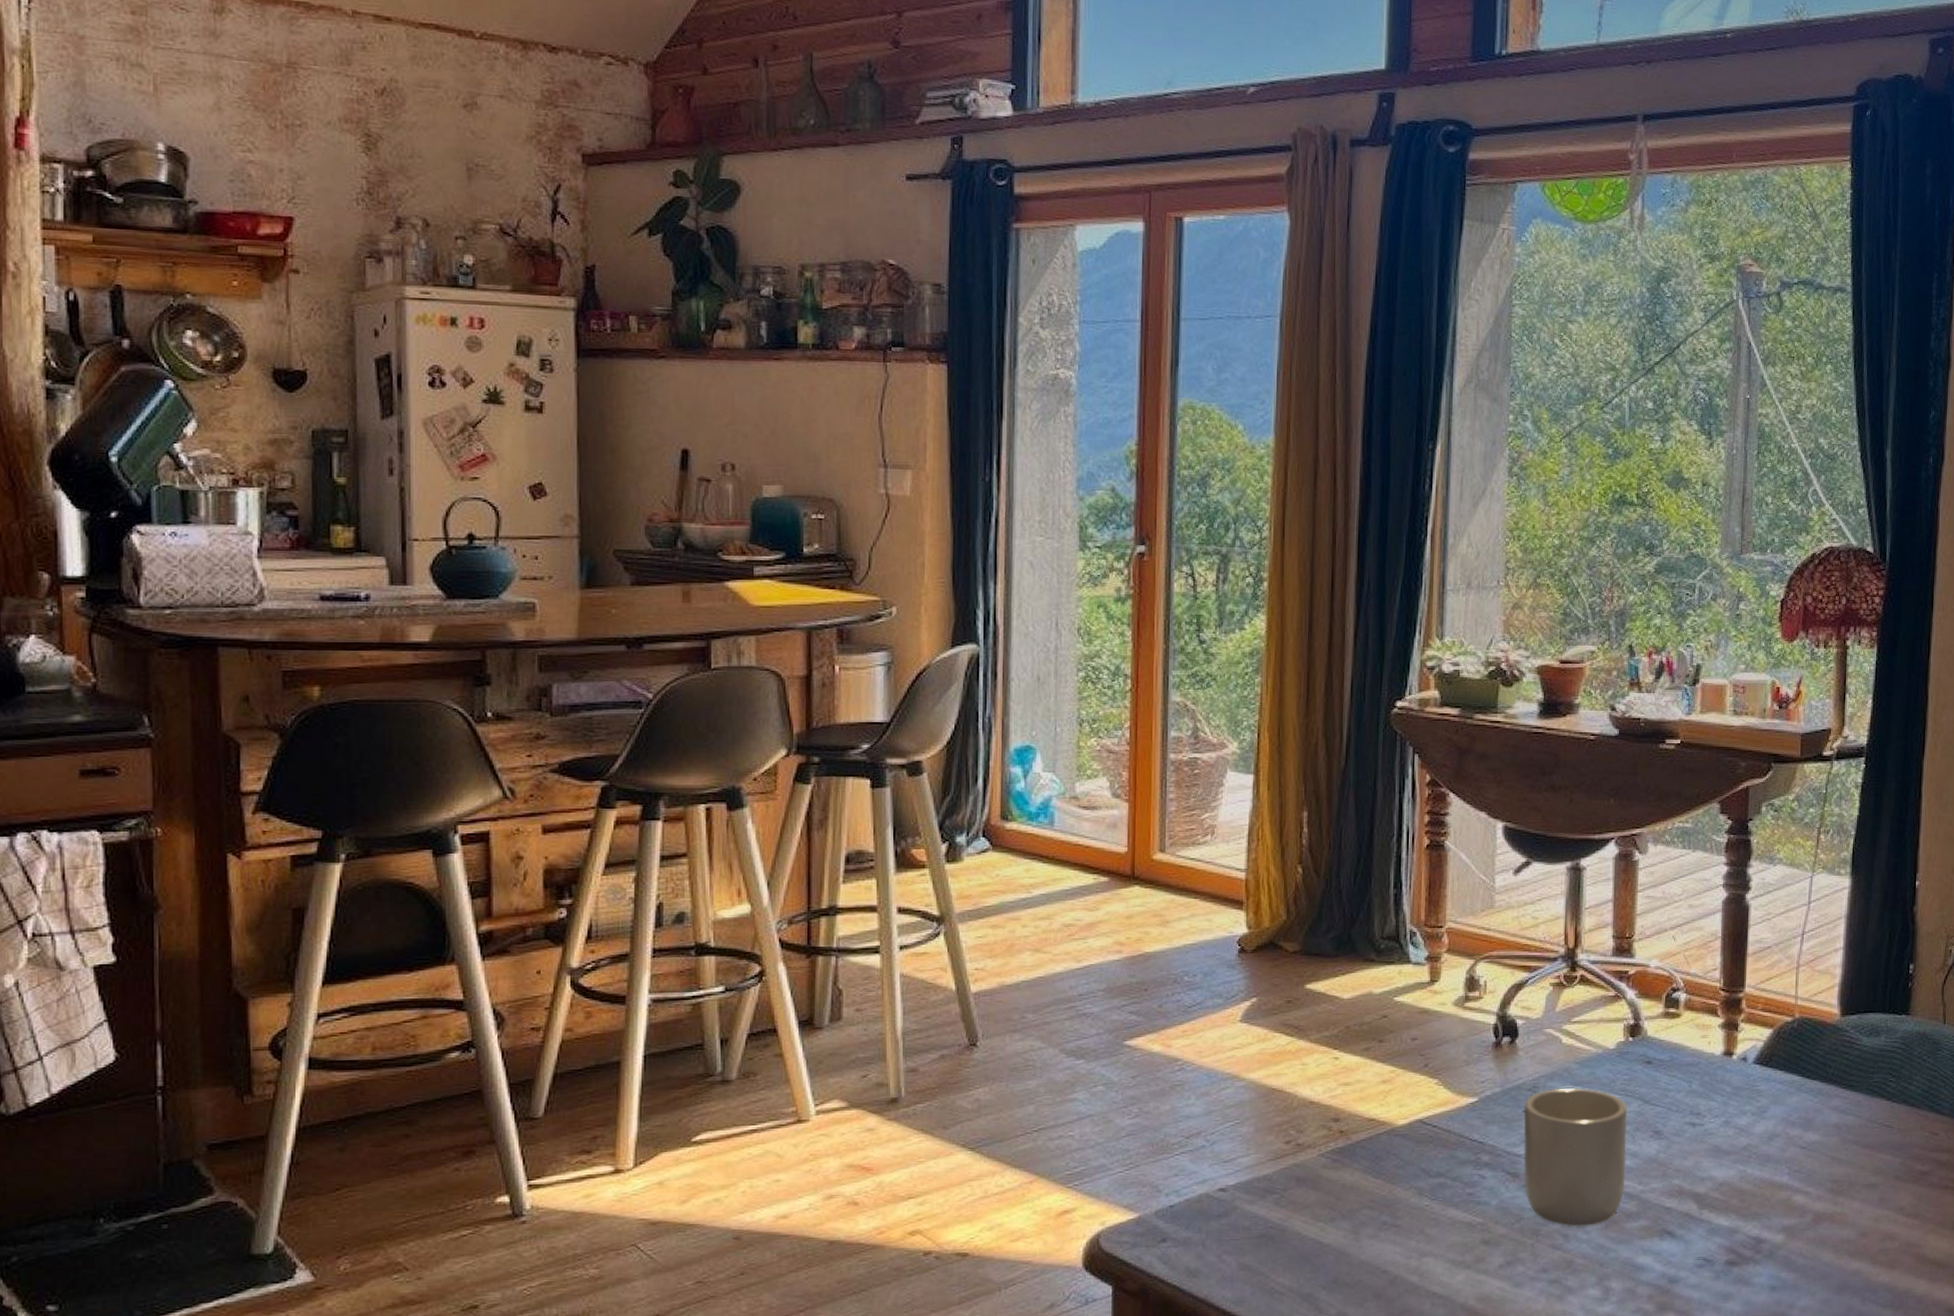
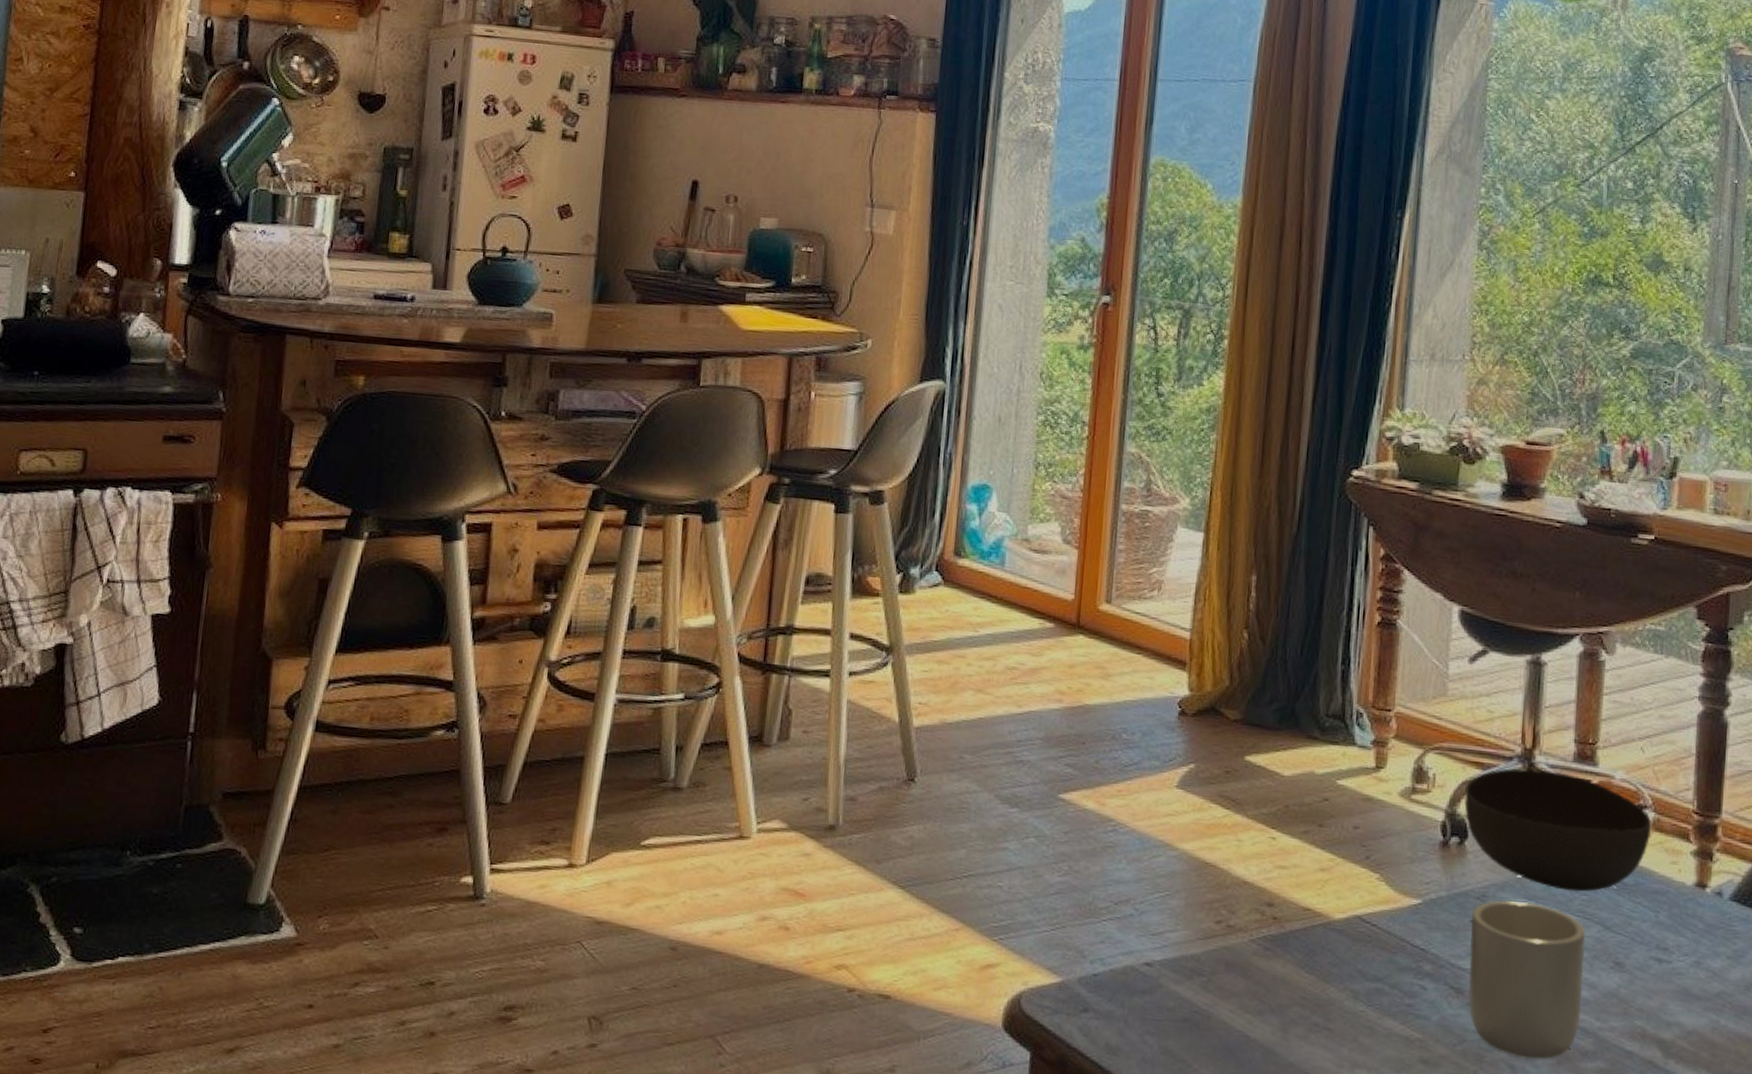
bowl: none [1513,965,1684,1073] -> present [1463,768,1652,892]

